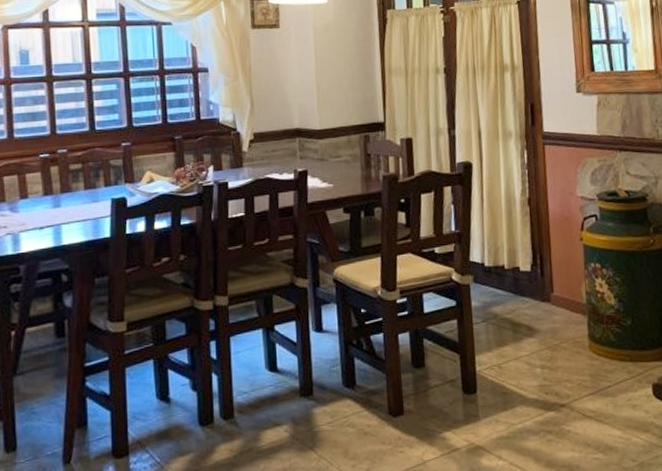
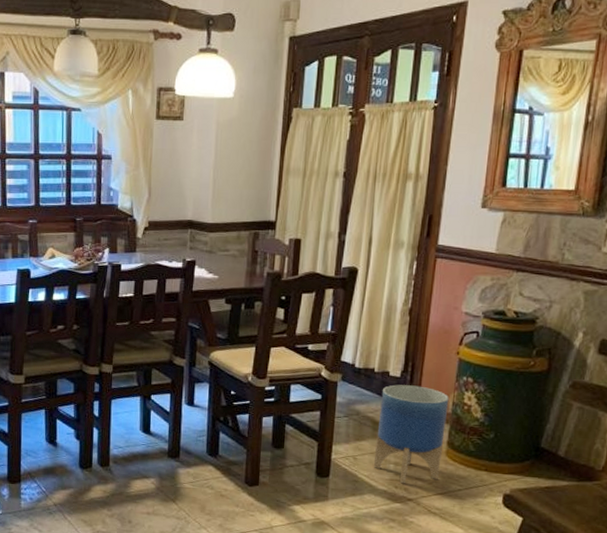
planter: none [515,278,587,389] -> present [373,384,449,484]

